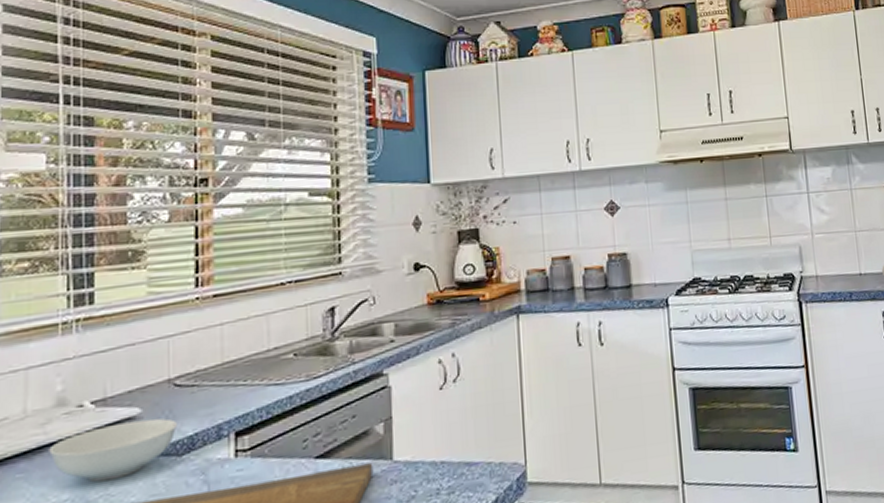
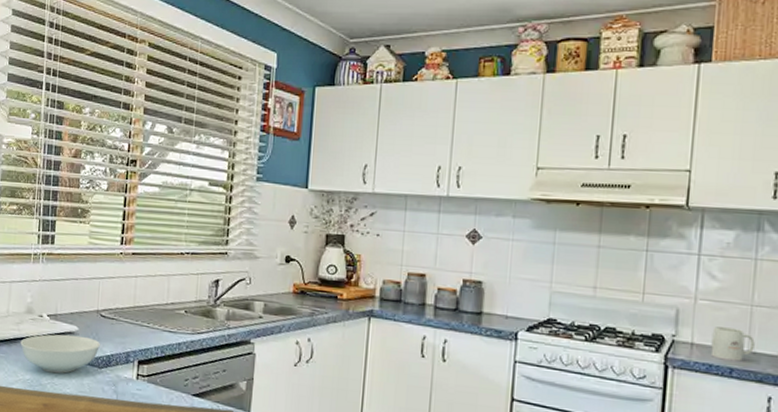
mug: none [830,254,864,286] -> present [710,327,755,362]

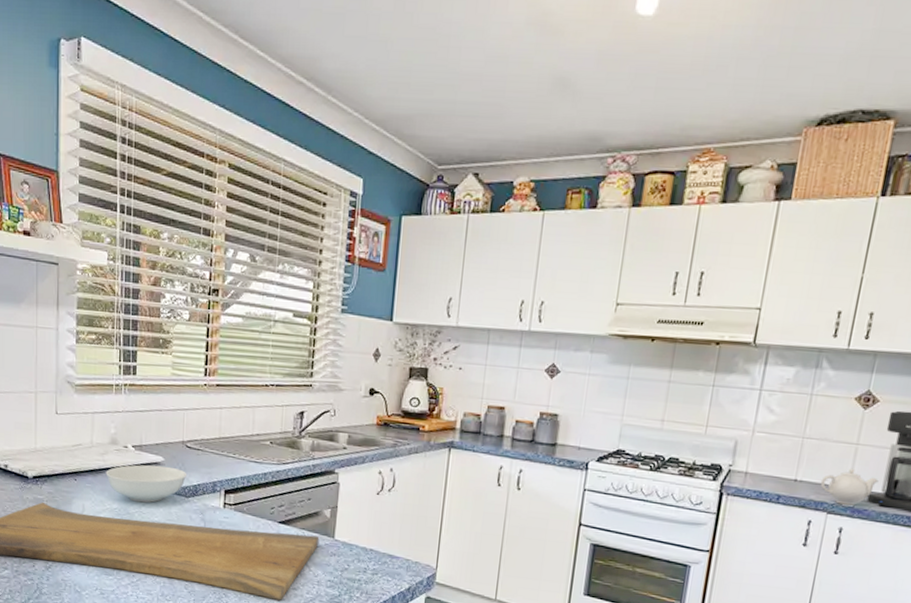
mug: present [710,327,755,362] -> none [761,457,803,489]

